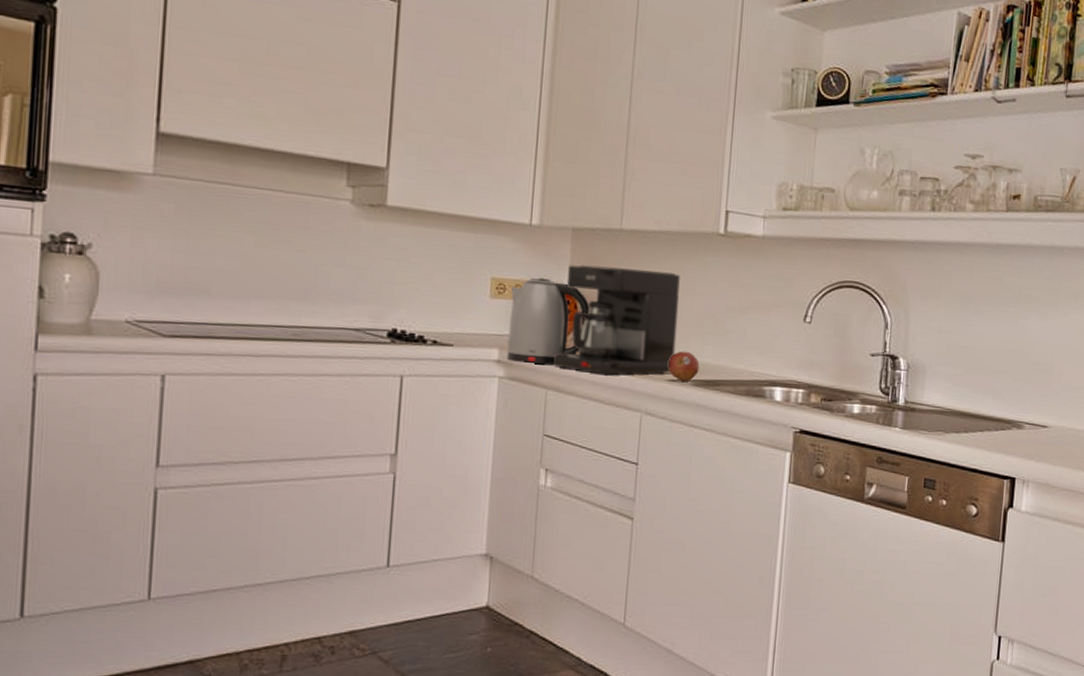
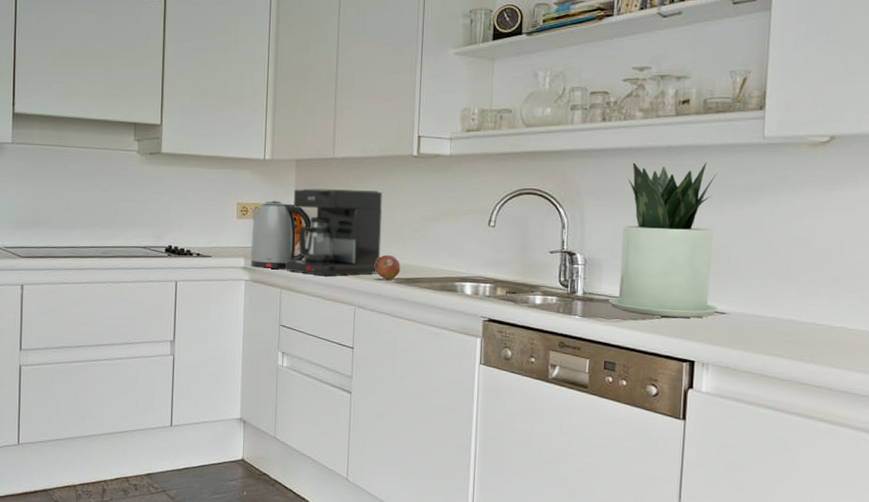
planter: none [931,259,1045,432] -> present [609,162,719,318]

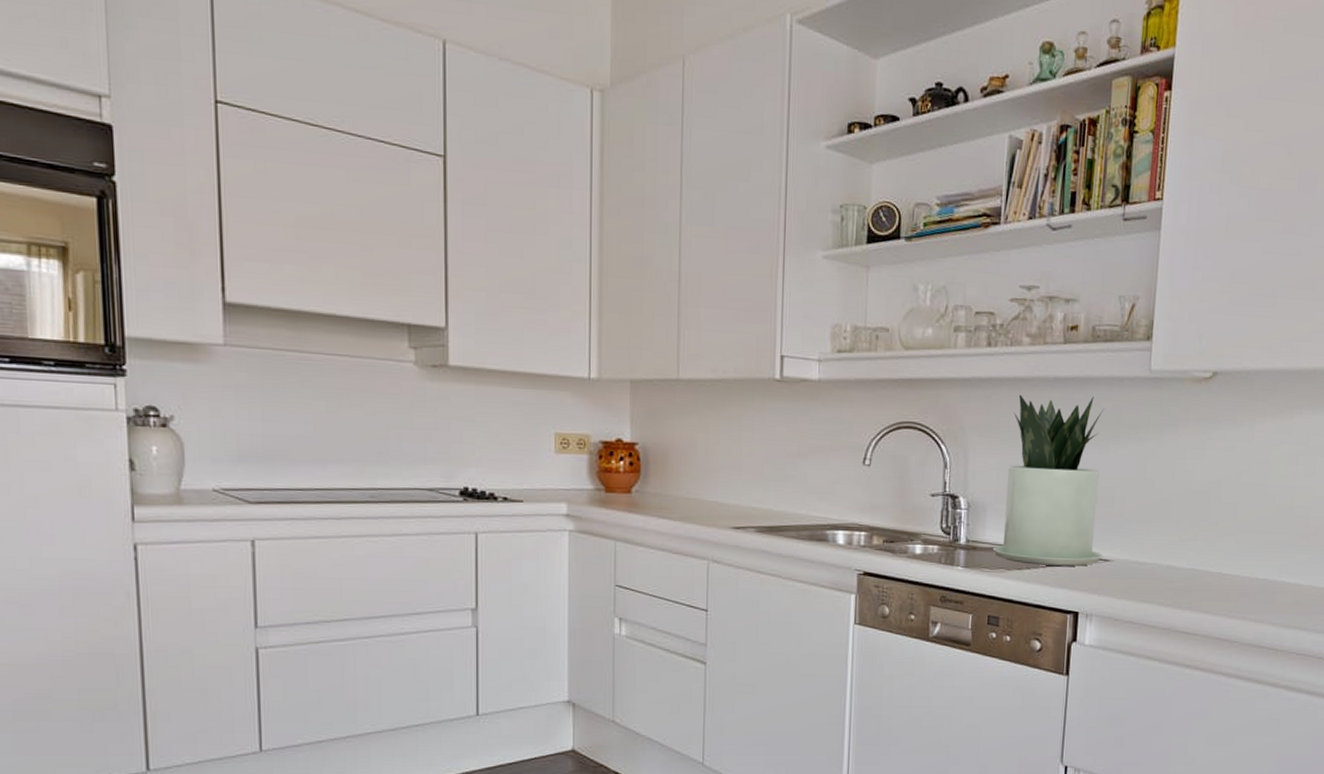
kettle: present [250,201,312,269] -> none [575,431,653,516]
coffee maker: present [286,188,383,276] -> none [621,416,740,524]
fruit: present [375,254,401,280] -> none [732,498,762,528]

